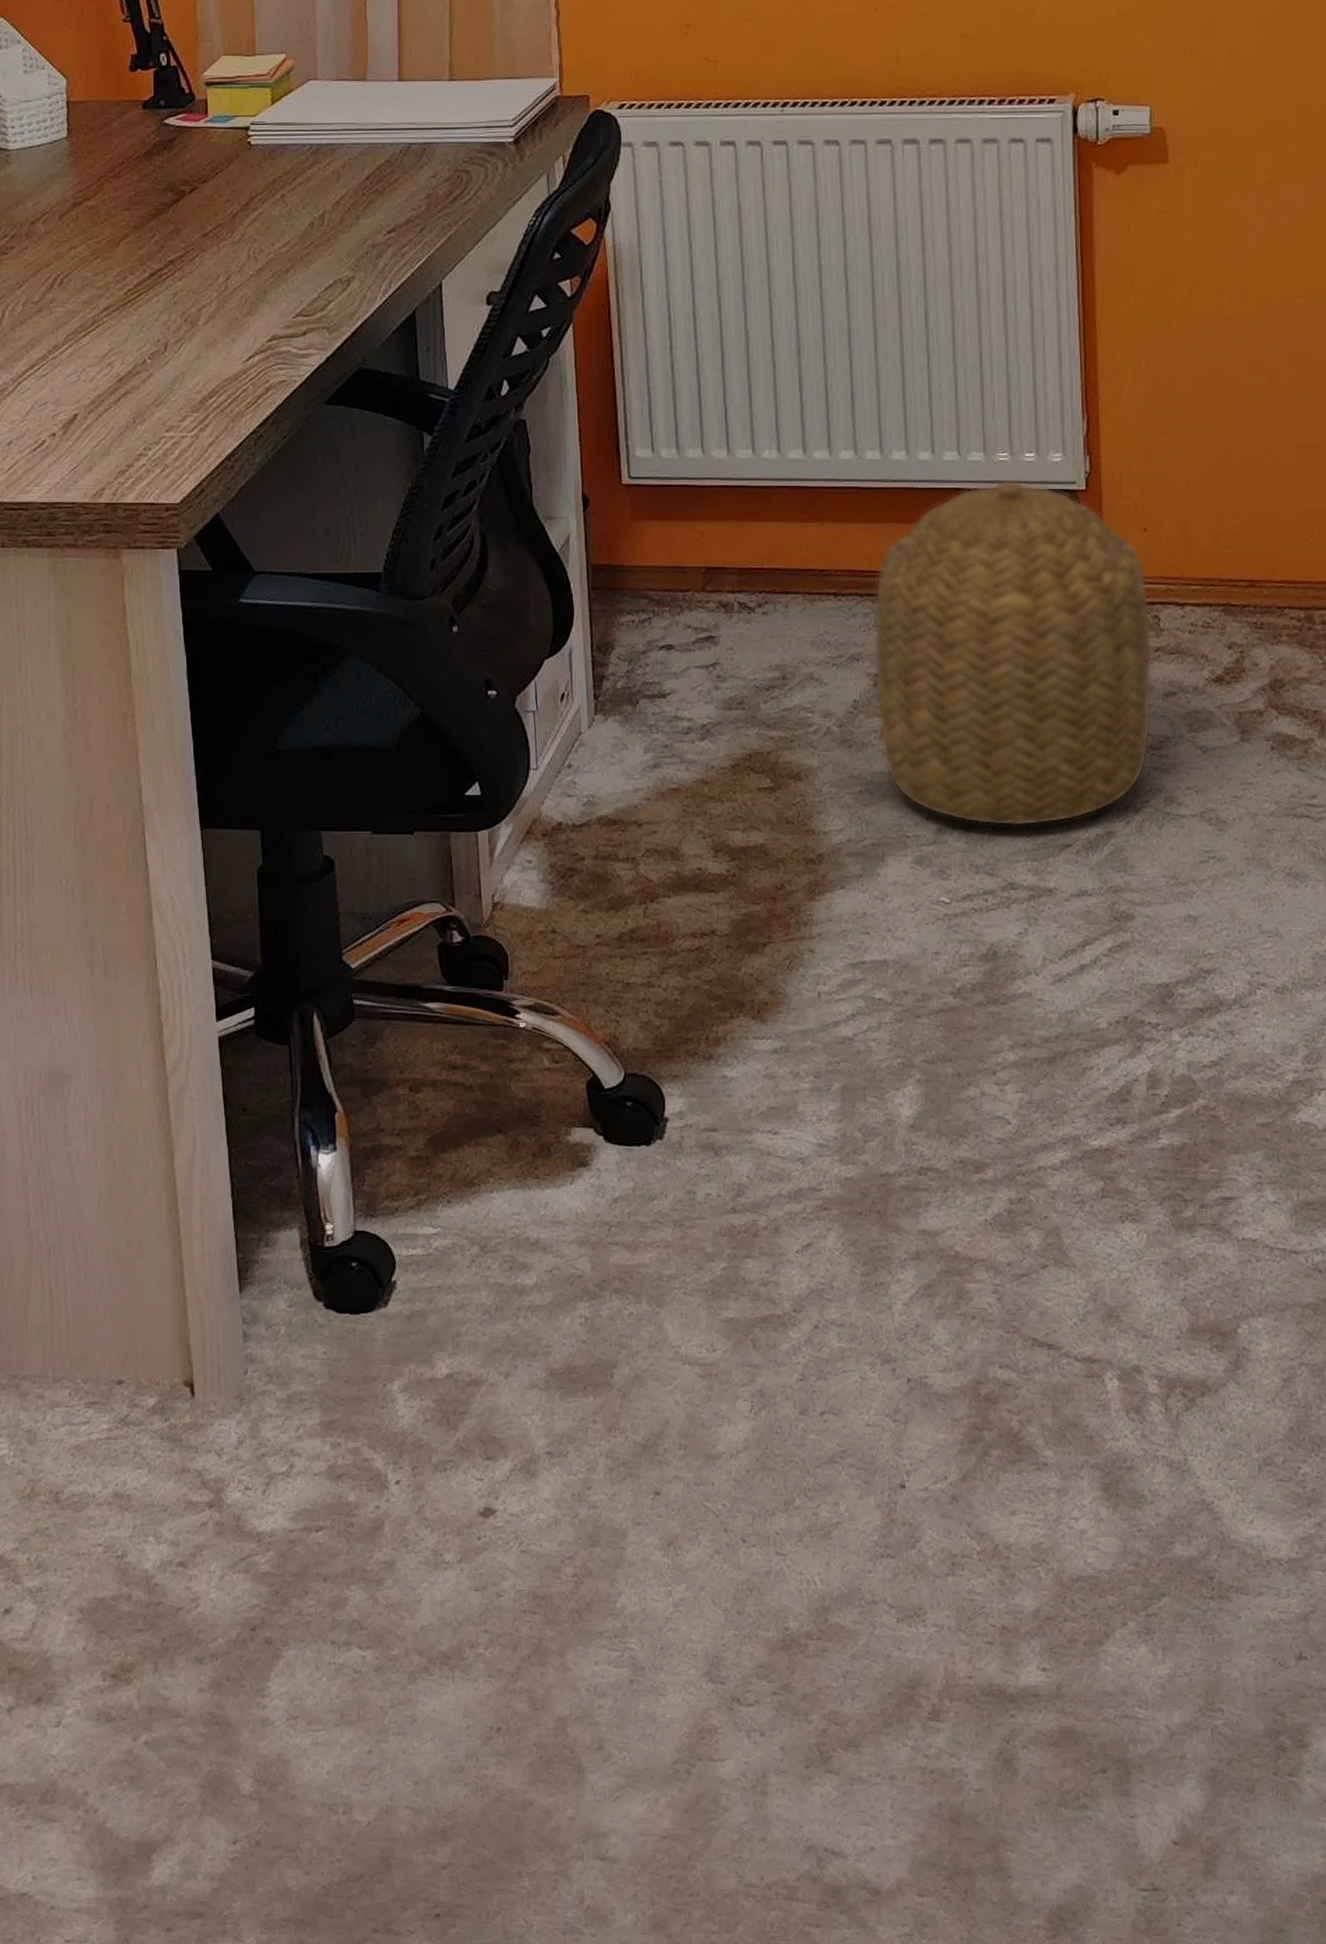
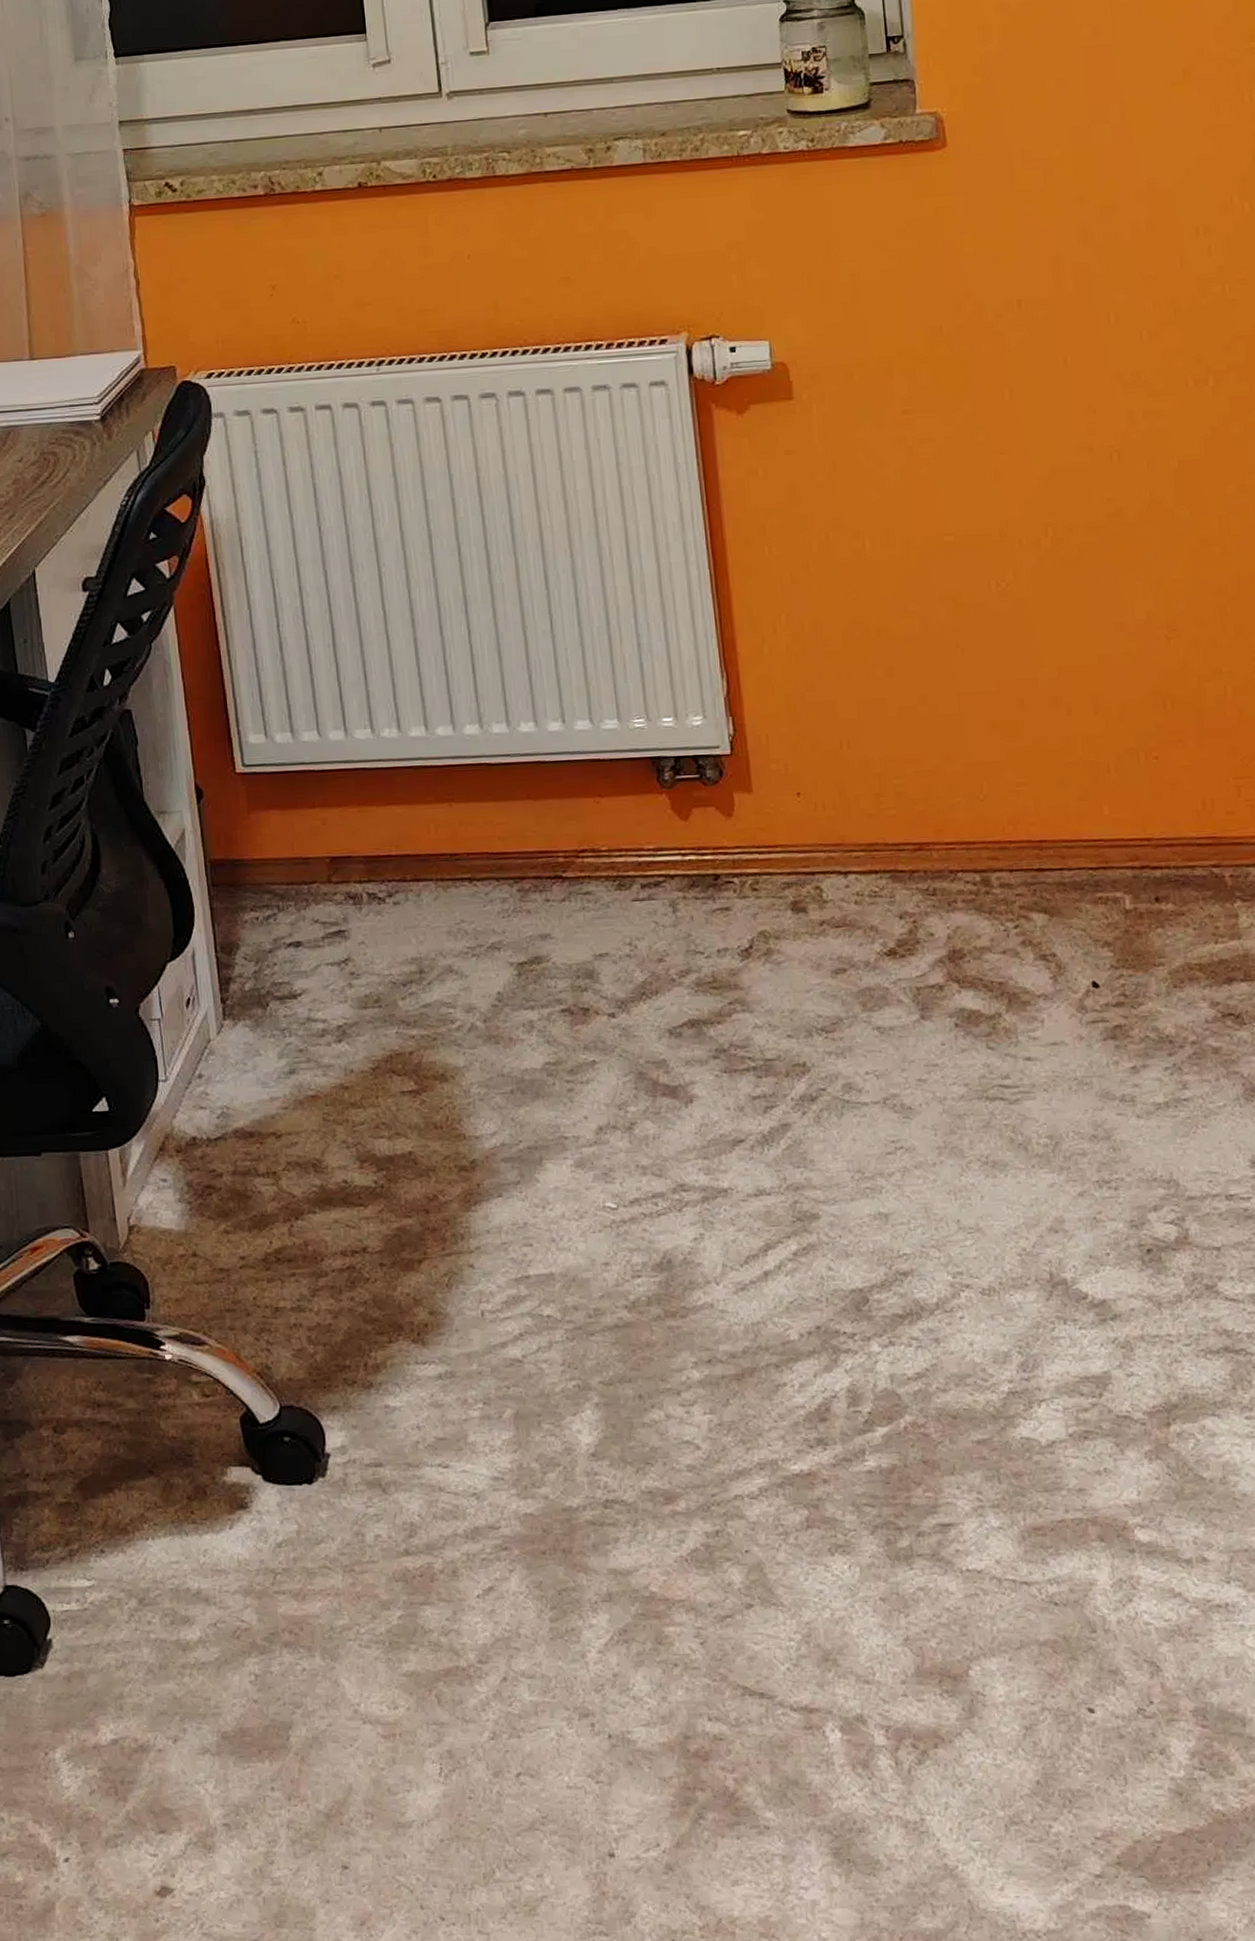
basket: present [874,479,1152,827] -> none [512,746,822,1123]

